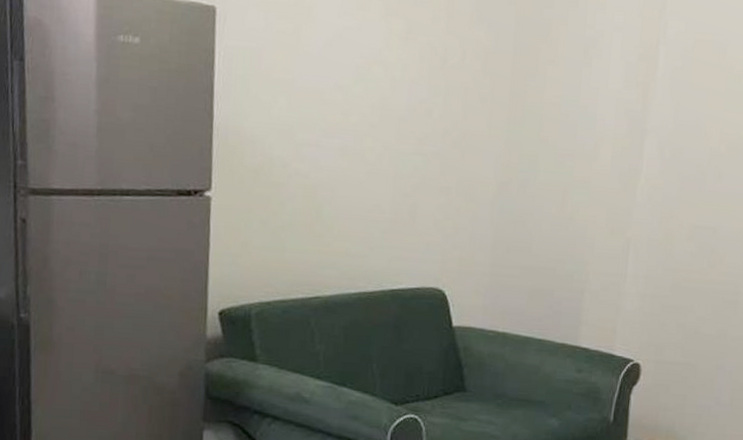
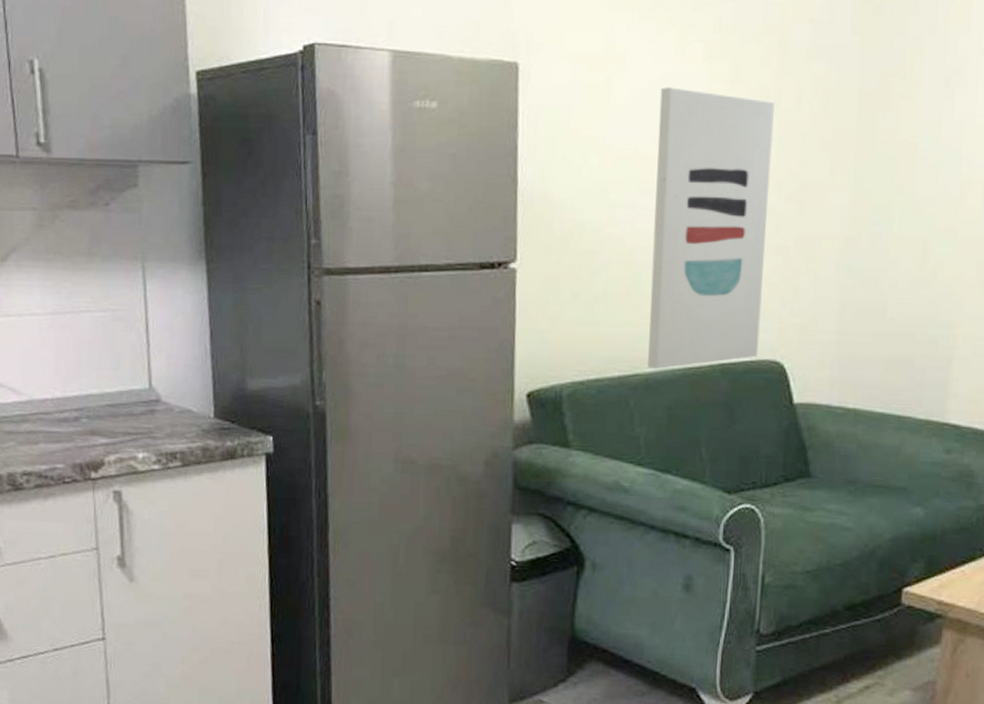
wall art: none [327,39,442,293] -> present [648,87,774,369]

